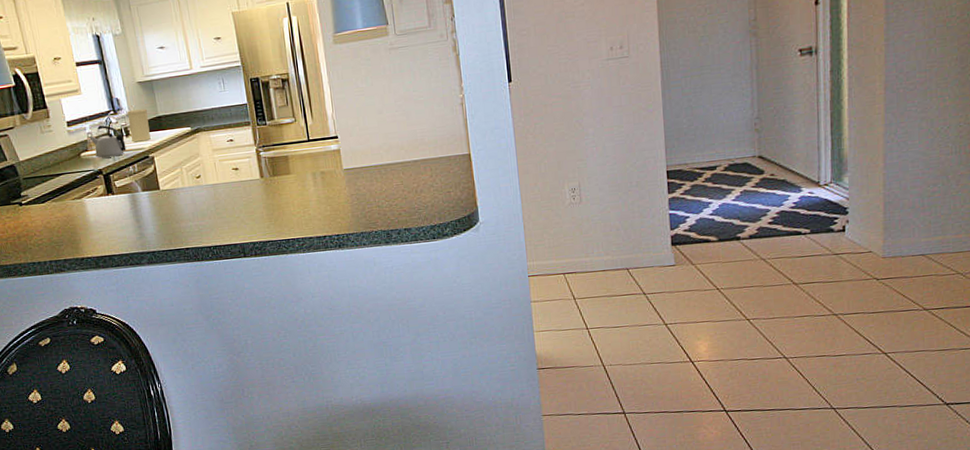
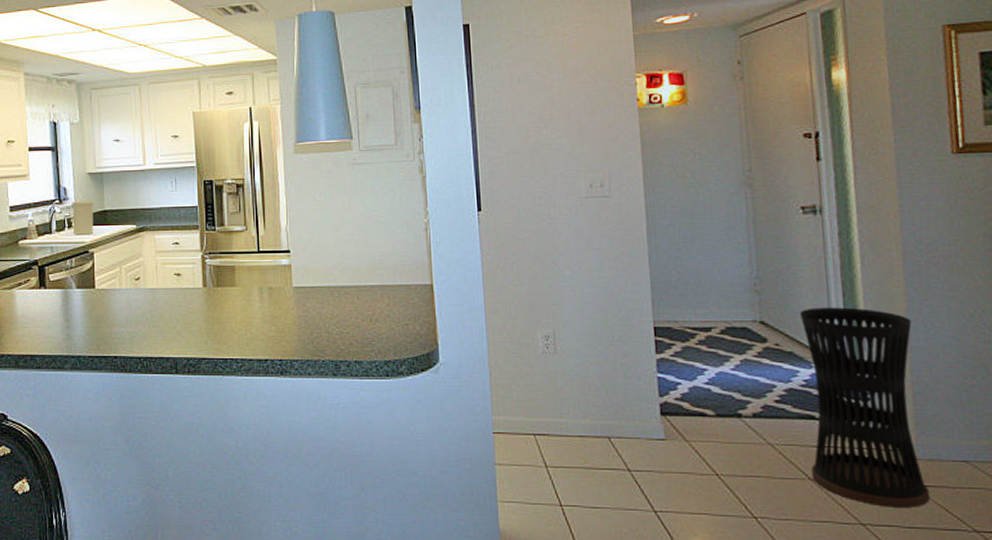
kettle: present [88,125,127,159] -> none [29,213,66,249]
umbrella stand: none [793,135,891,299] -> present [800,307,931,508]

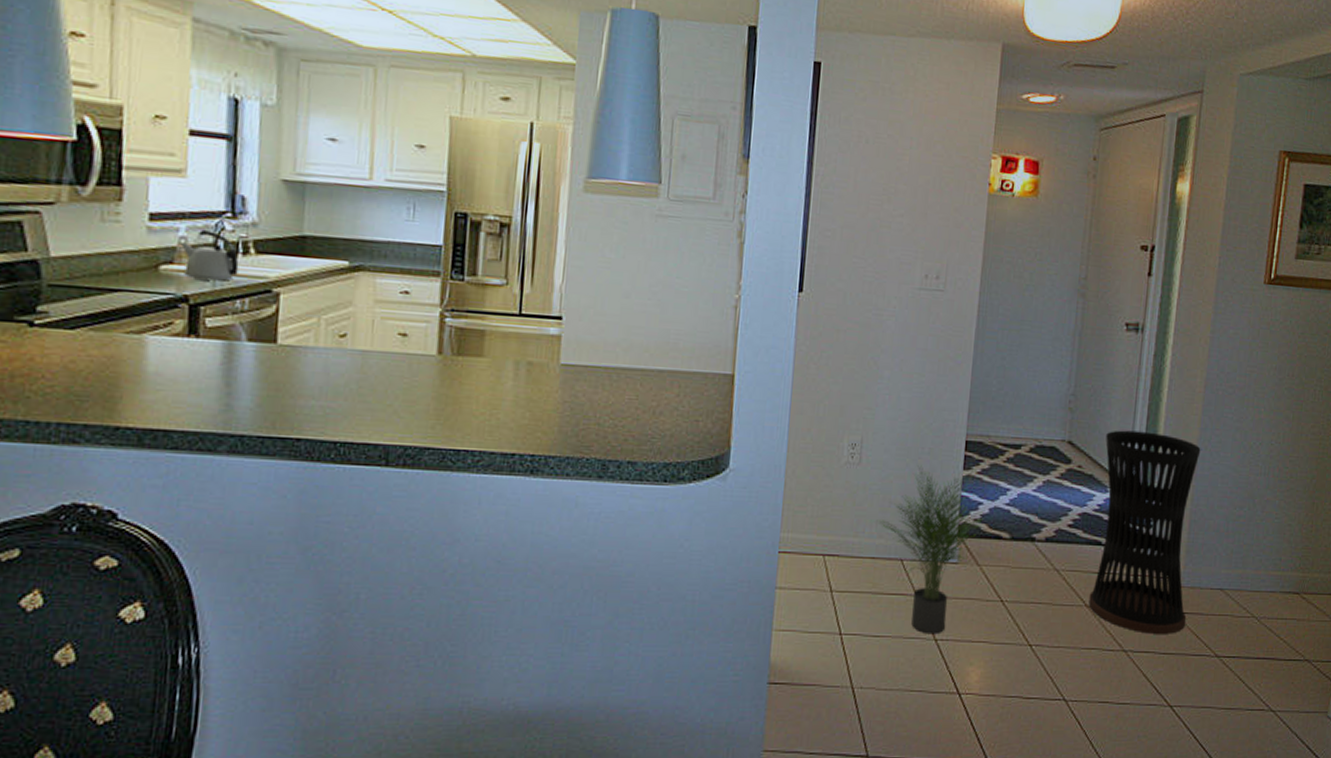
kettle: none [29,213,66,249] -> present [179,229,239,282]
canister: present [72,201,94,235] -> none [250,218,288,268]
potted plant: none [579,352,685,507] -> present [876,465,985,635]

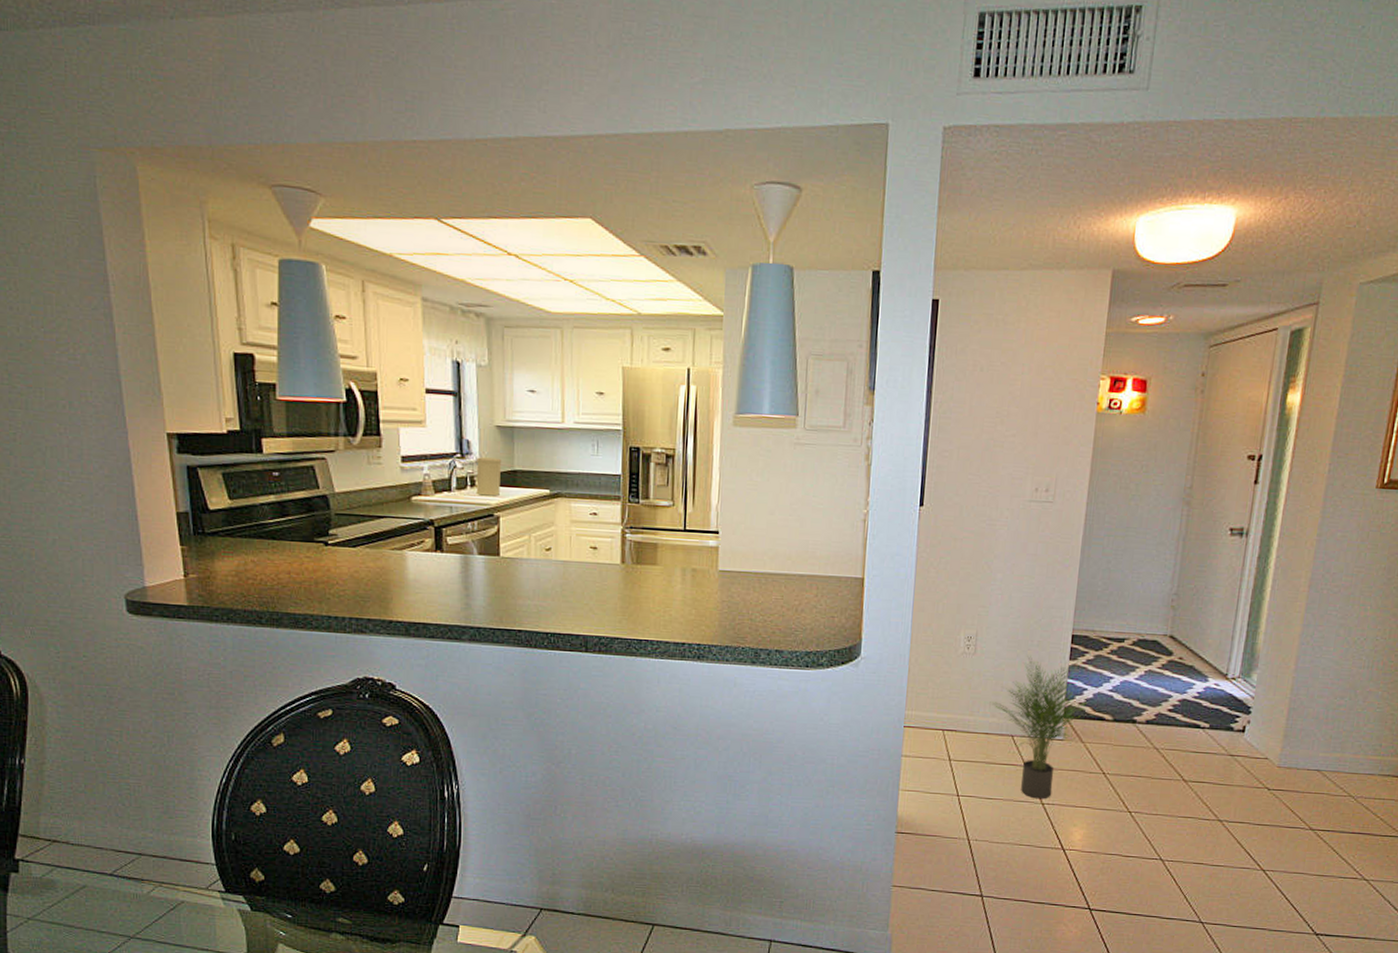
kettle: present [179,229,239,282] -> none [424,467,468,509]
canister: none [250,218,288,268] -> present [476,457,502,496]
umbrella stand: present [1089,430,1201,634] -> none [1186,626,1303,808]

